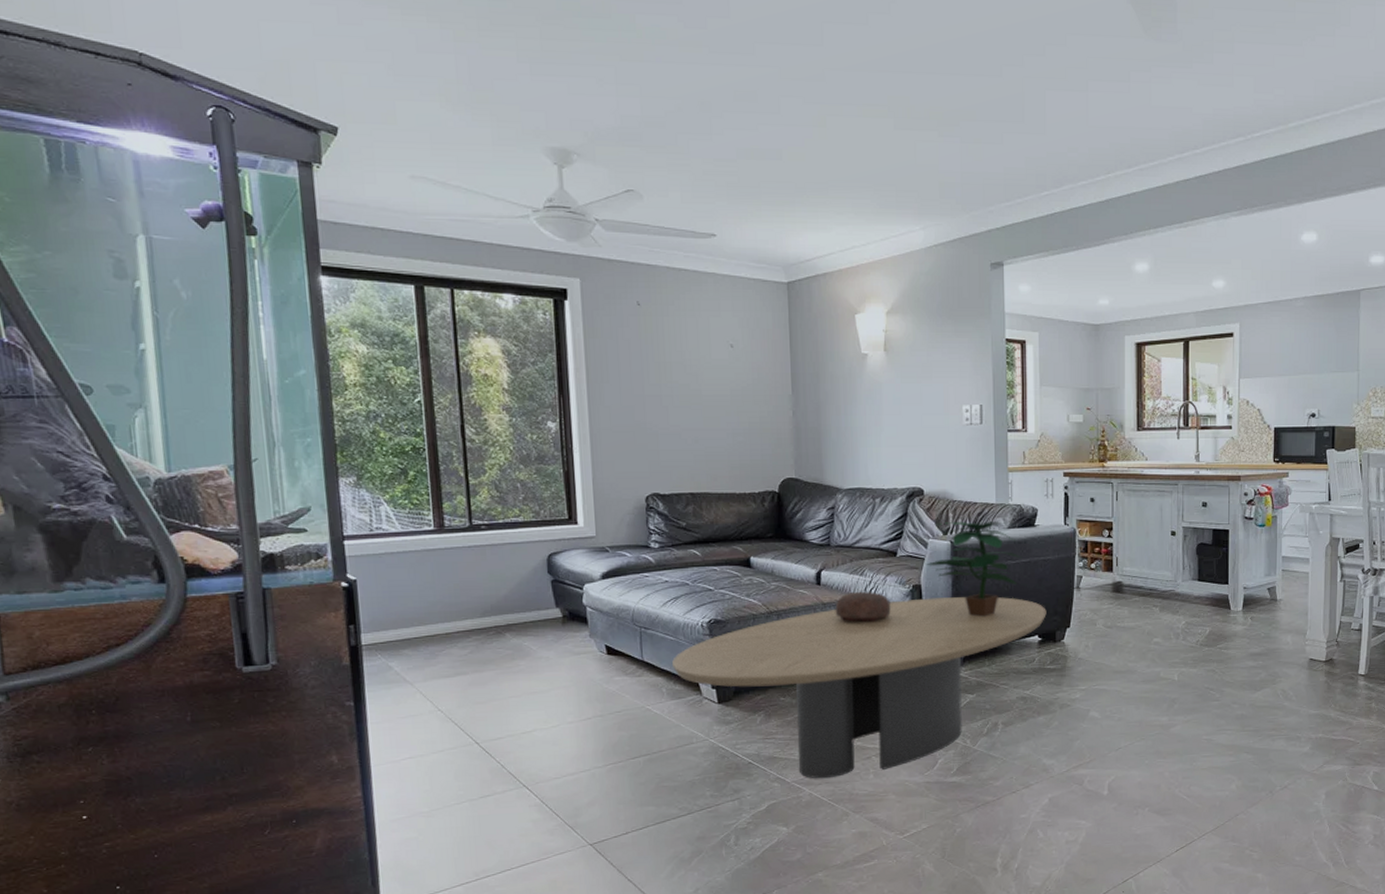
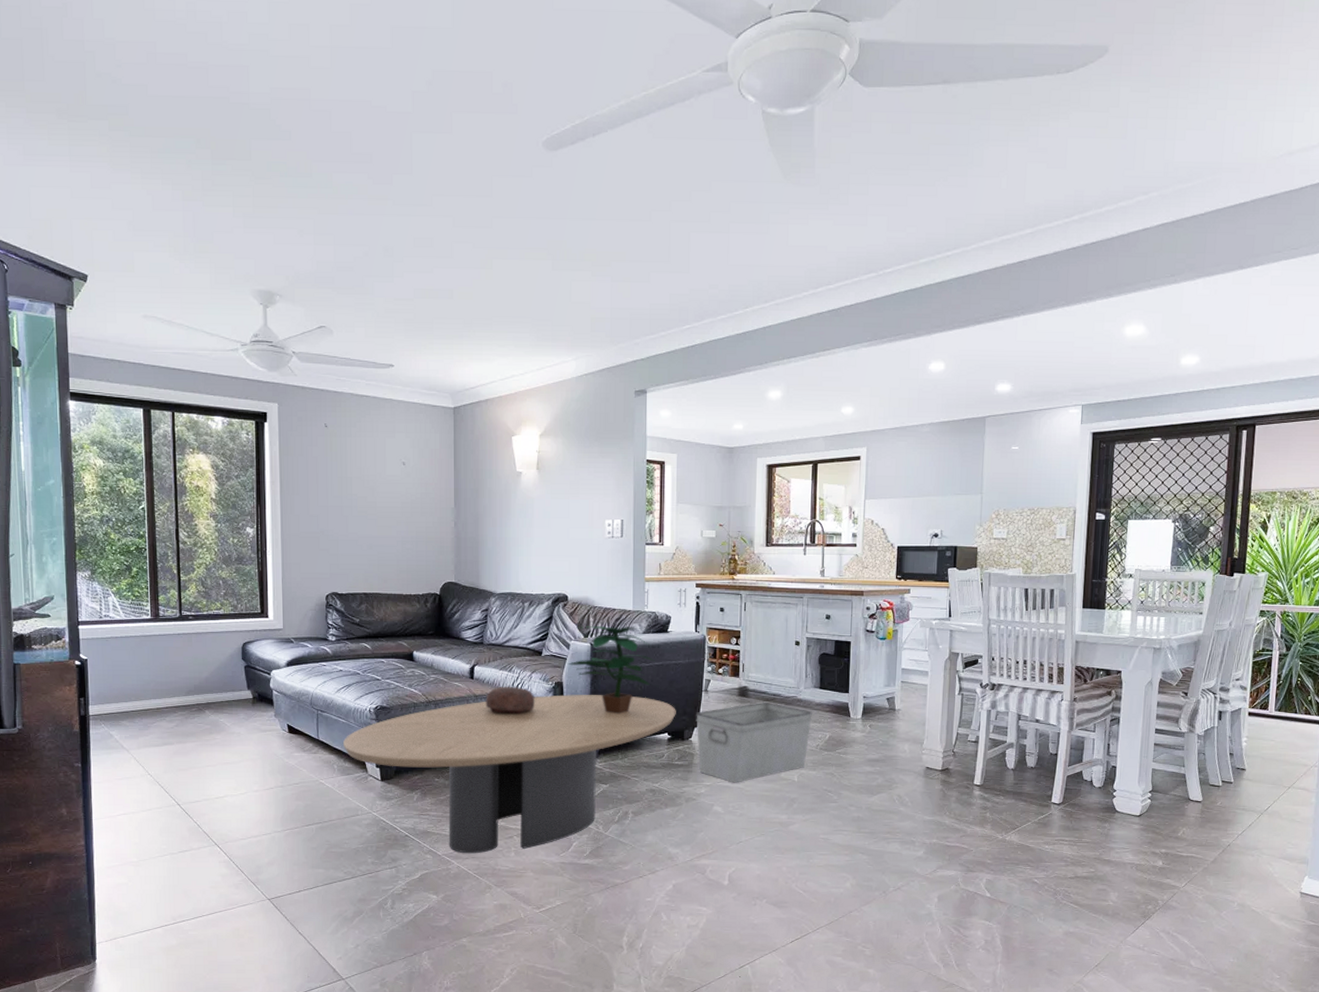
storage bin: none [1068,598,1191,686] -> present [696,703,812,783]

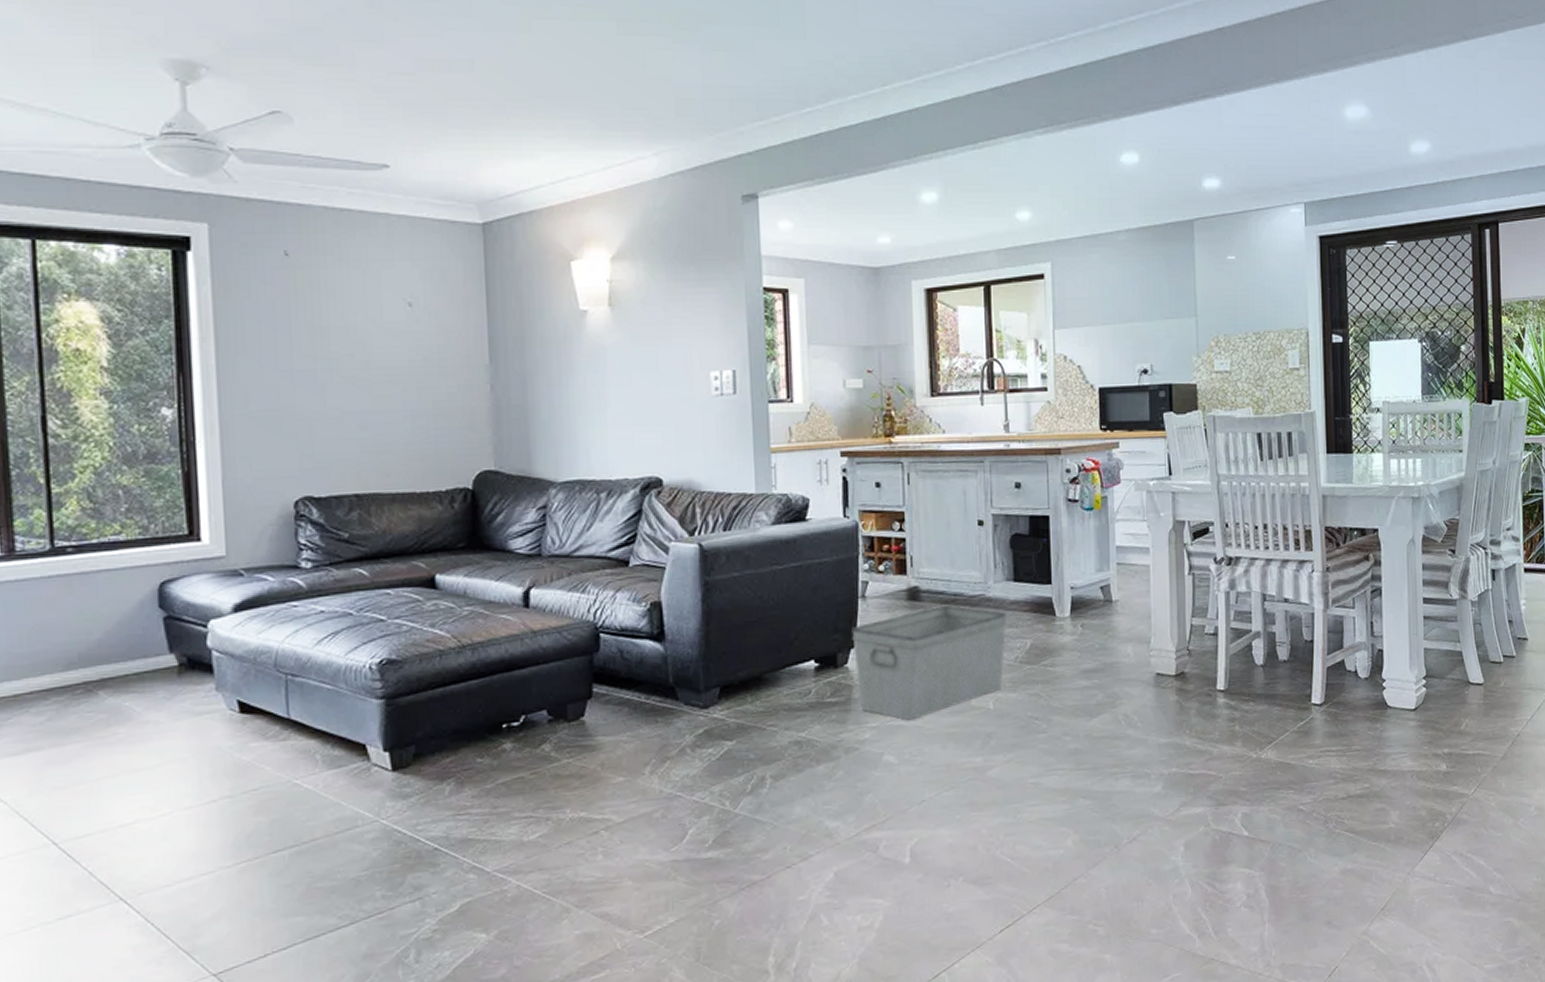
coffee table: present [343,695,676,854] -> none [330,612,824,865]
decorative bowl: present [485,686,535,715] -> none [548,612,622,654]
potted plant: present [568,626,655,714] -> none [668,516,791,640]

